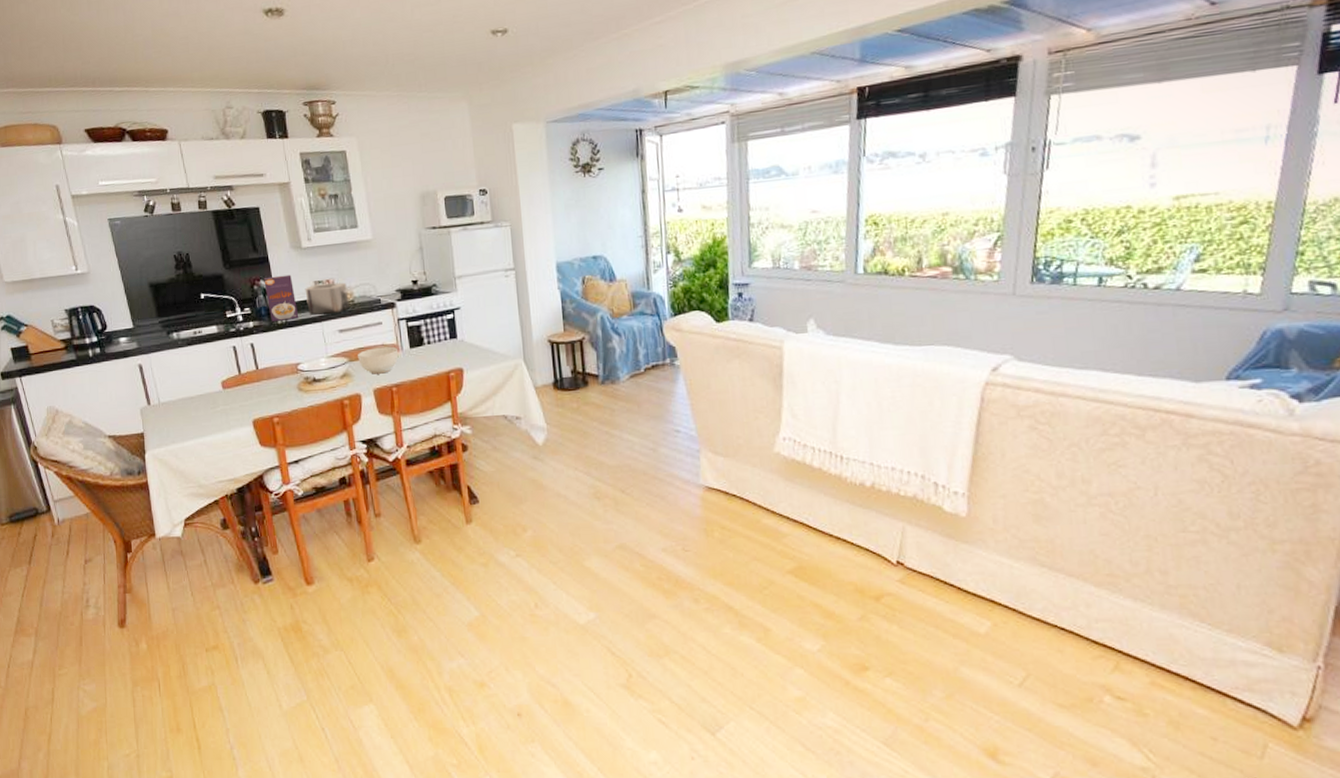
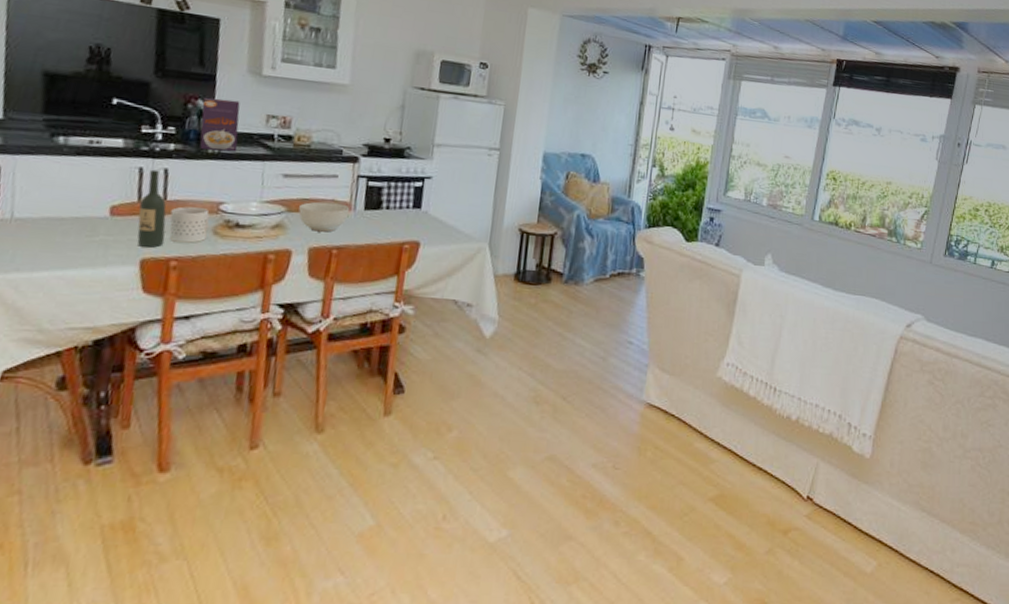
wine bottle: none [240,346,266,410] -> present [137,169,167,248]
mug: none [264,370,294,403] -> present [169,206,210,244]
toaster: present [305,282,350,315] -> none [251,118,307,156]

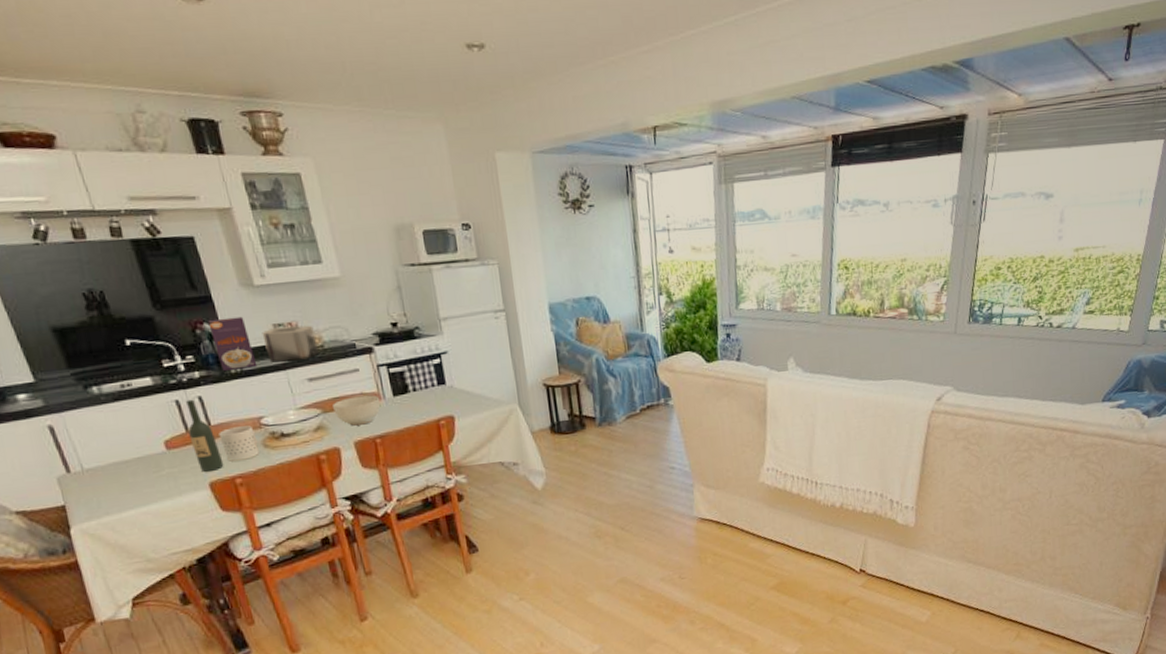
toaster: none [251,118,307,156] -> present [262,325,319,363]

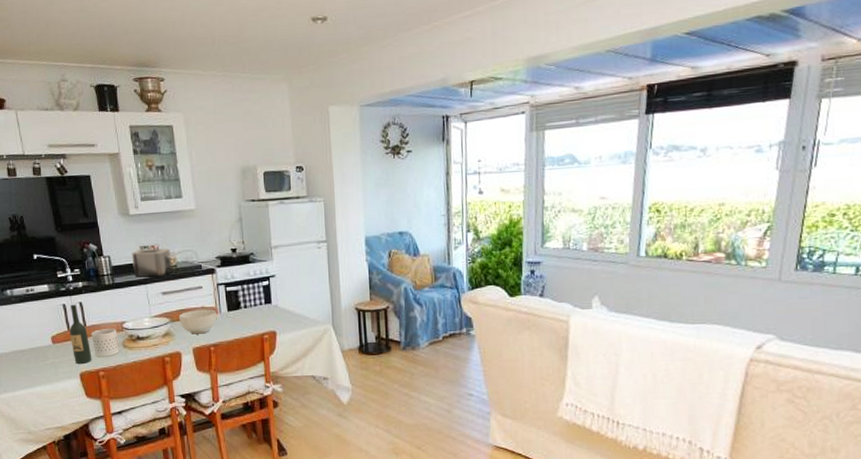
cereal box: present [208,316,258,371] -> none [93,239,125,282]

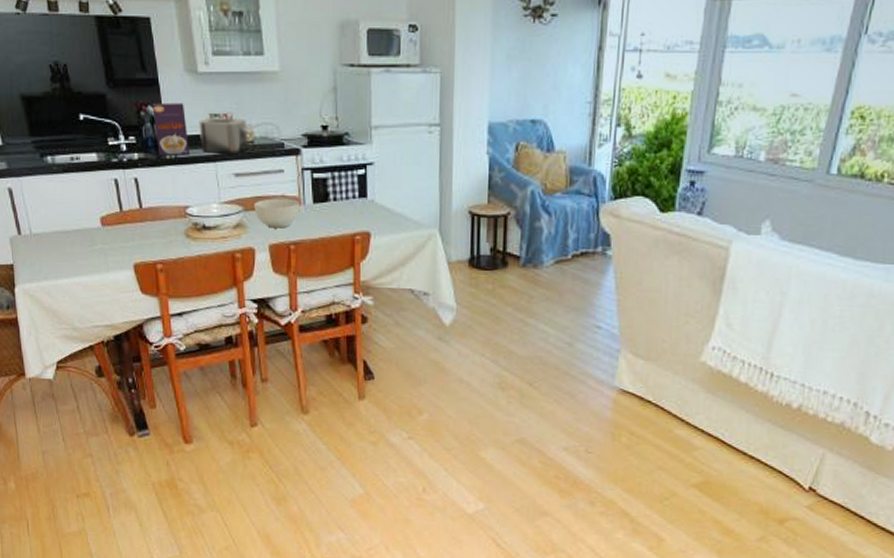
wine bottle: present [69,304,92,364] -> none [122,180,149,253]
mug: present [91,328,119,358] -> none [148,213,181,248]
cereal box: none [93,239,125,282] -> present [152,102,191,156]

